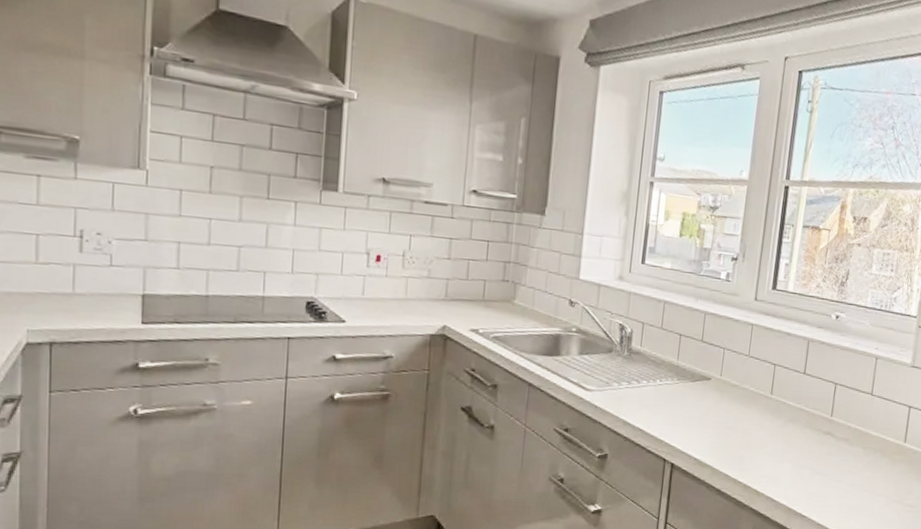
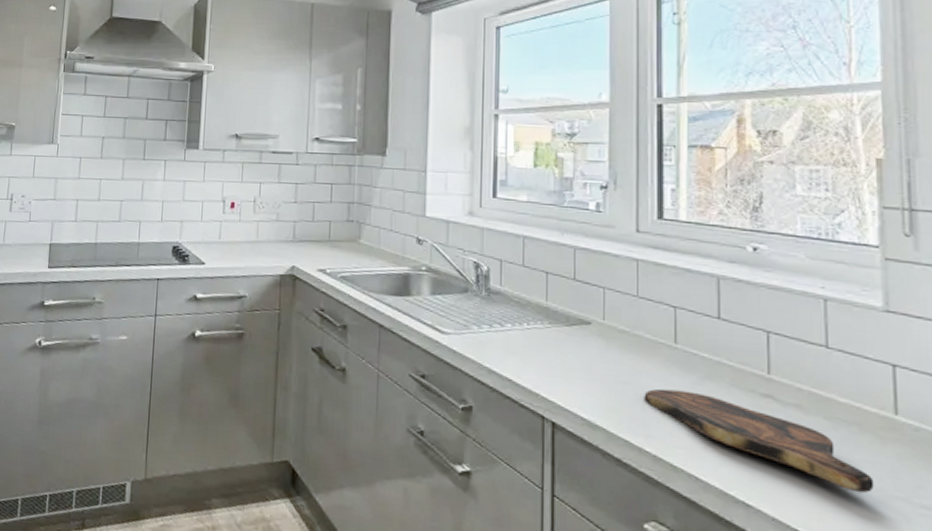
cutting board: none [743,431,884,500] -> present [644,388,875,494]

